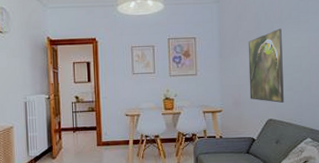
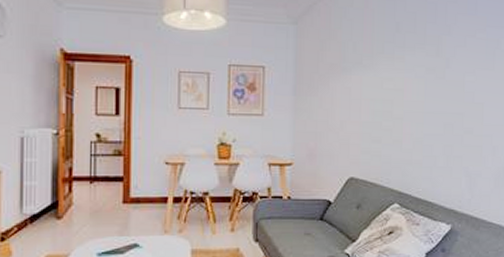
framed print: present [248,28,284,103] -> none [328,64,372,157]

